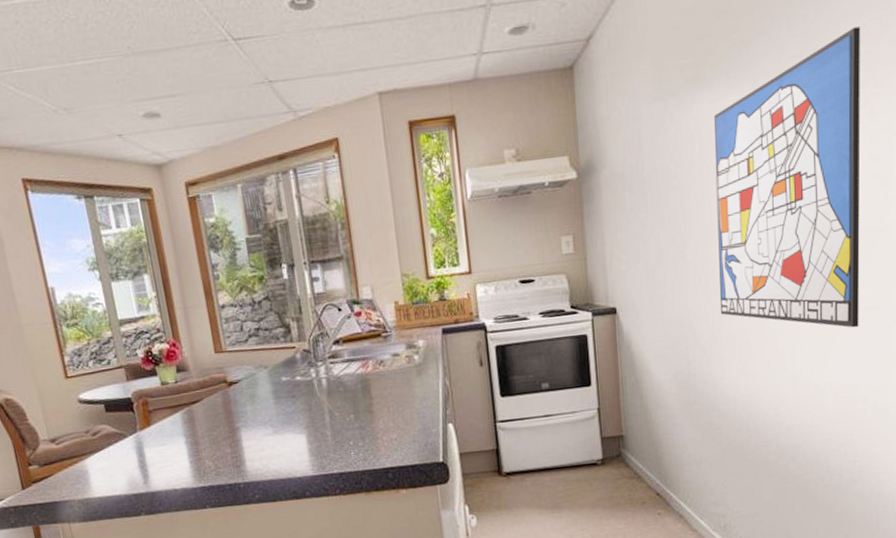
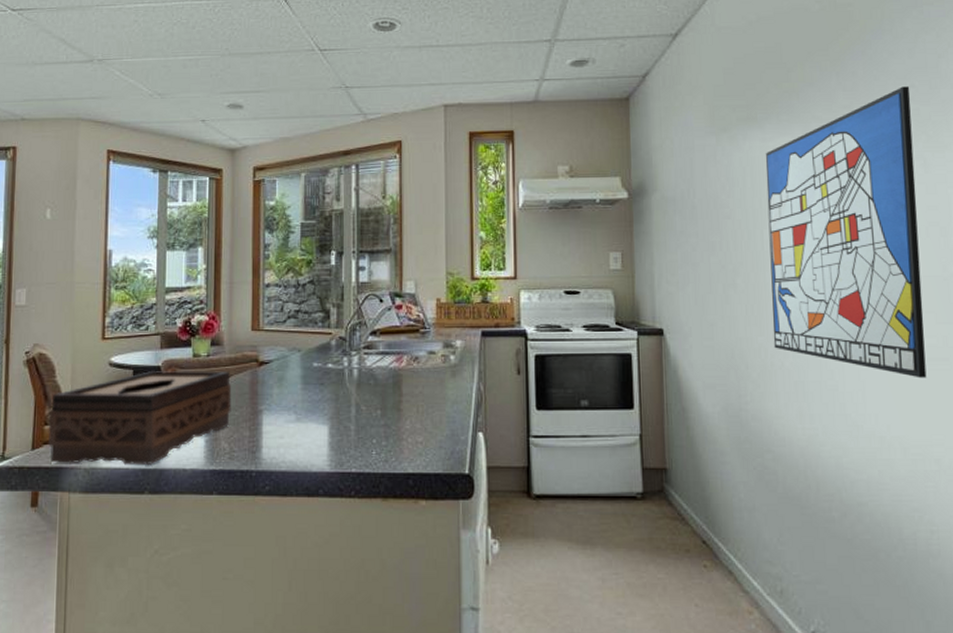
tissue box: none [29,395,210,499] -> present [47,370,232,466]

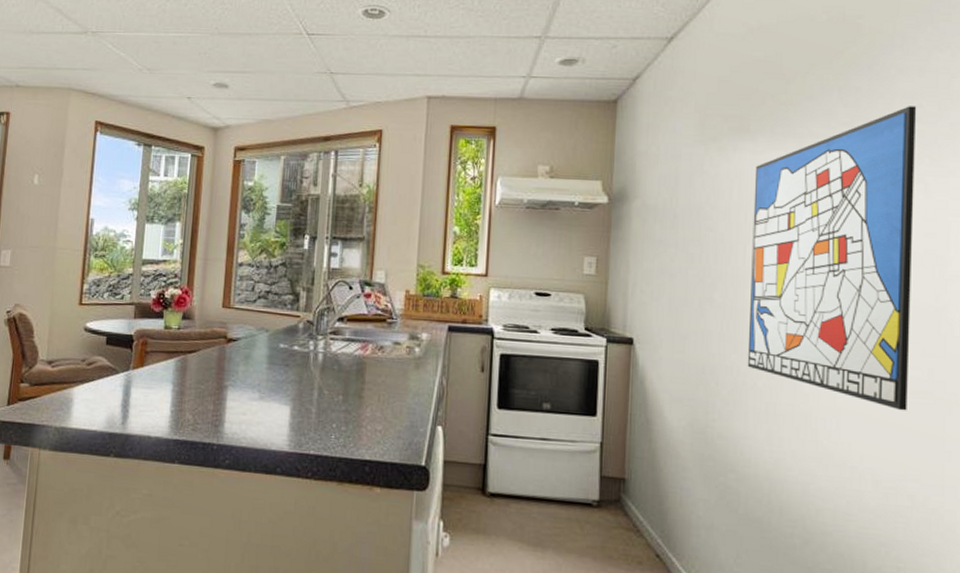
tissue box: present [47,370,232,466] -> none [22,338,200,430]

